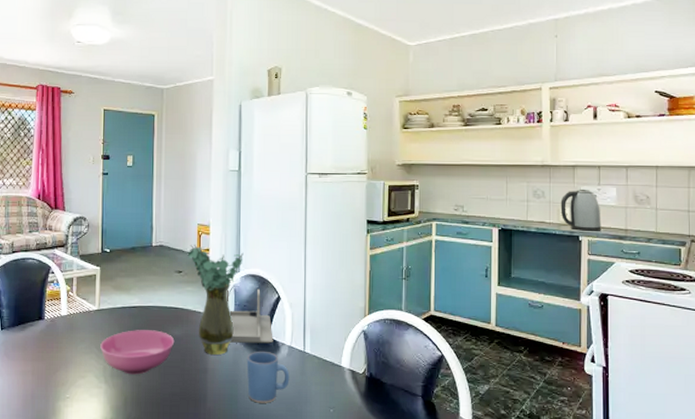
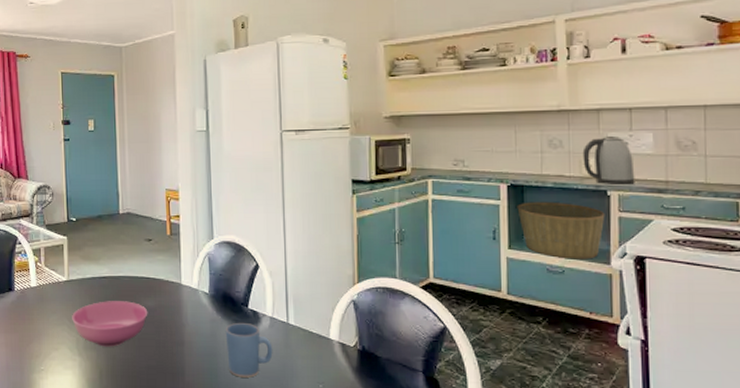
vase: present [187,244,244,355] -> none [156,210,216,326]
napkin holder: present [227,289,273,344] -> none [201,256,253,315]
basket: none [506,244,577,296] -> present [517,201,605,259]

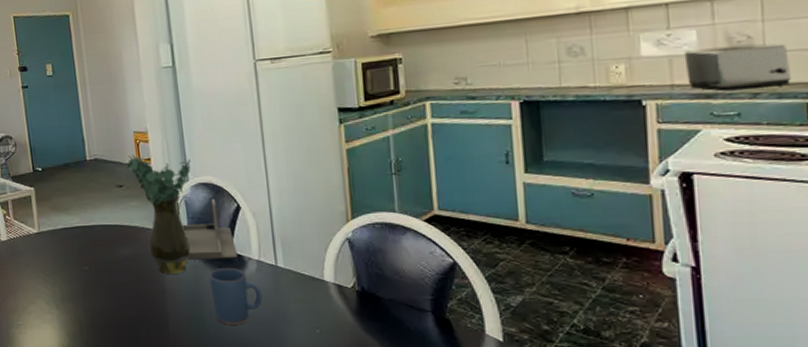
bowl: present [72,301,148,347] -> none [46,251,125,299]
vase: none [156,210,216,326] -> present [126,154,191,274]
napkin holder: none [201,256,253,315] -> present [177,198,238,260]
basket: present [517,201,605,259] -> none [532,117,641,181]
kettle: present [582,135,635,184] -> none [609,37,677,93]
toaster: none [642,148,725,188] -> present [684,44,791,92]

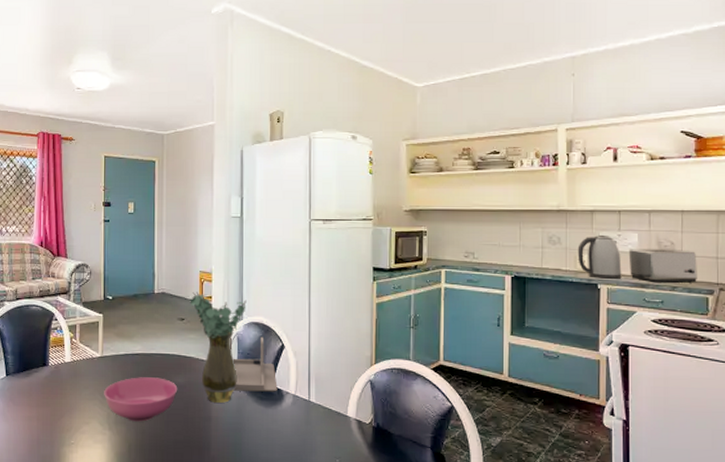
bowl: none [46,251,125,299] -> present [104,377,178,422]
mug: present [208,267,263,325] -> none [250,399,294,452]
kettle: none [609,37,677,93] -> present [578,234,622,279]

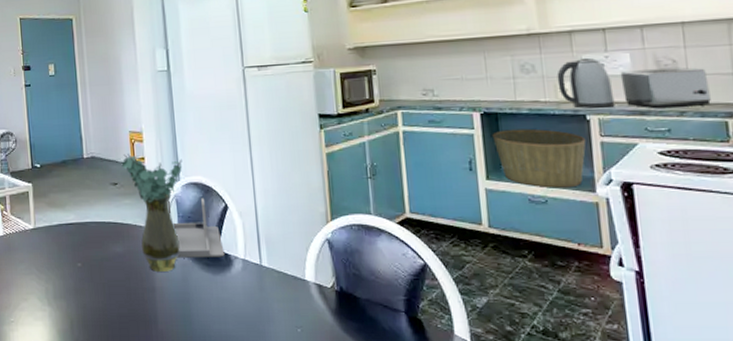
bowl: present [104,377,178,422] -> none [40,247,117,296]
basket: none [519,292,596,346] -> present [492,129,586,188]

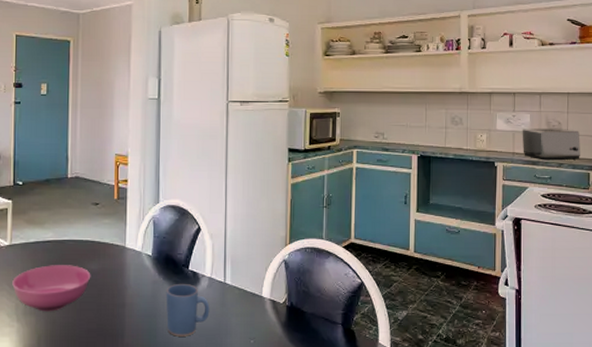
bowl: none [40,247,117,296] -> present [12,265,91,312]
vase: present [121,153,182,272] -> none [104,175,163,288]
napkin holder: present [168,198,225,258] -> none [146,220,193,276]
mug: none [197,265,248,323] -> present [166,283,210,337]
basket: present [492,129,586,188] -> none [425,171,493,221]
kettle: present [557,57,615,109] -> none [477,115,516,157]

